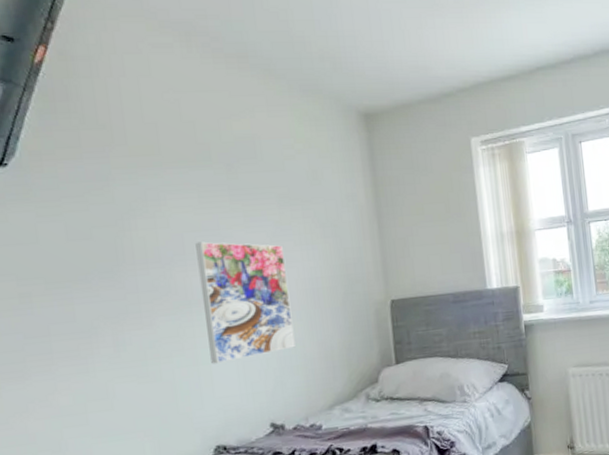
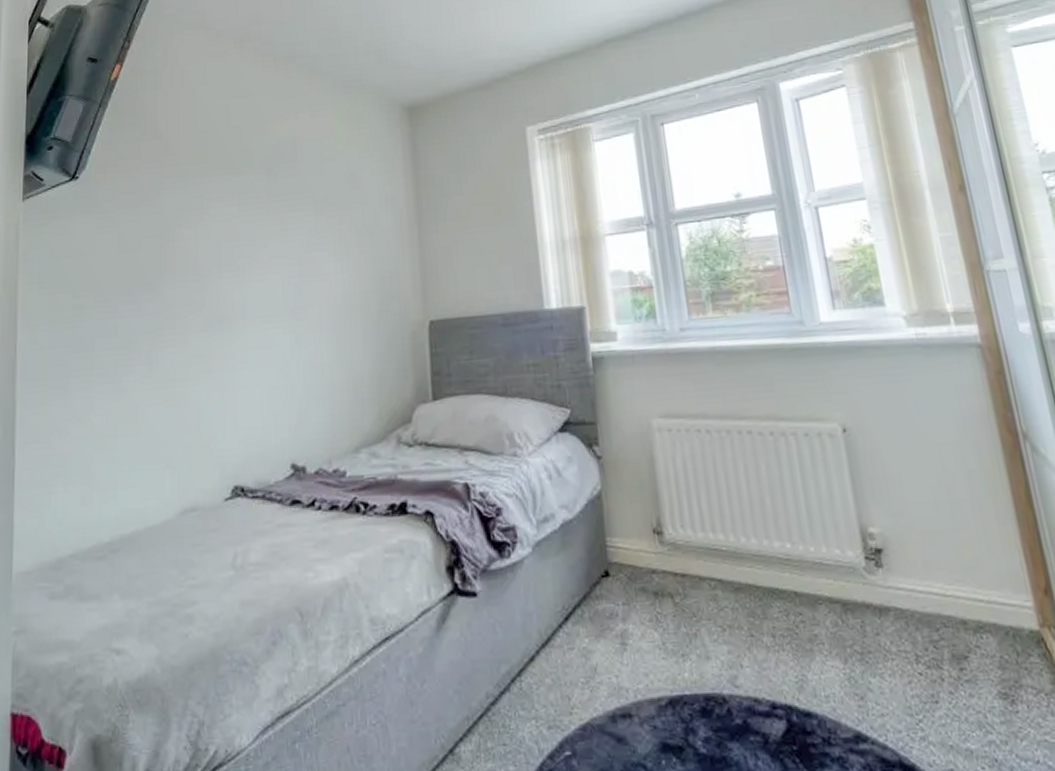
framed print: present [195,241,296,364] -> none [232,252,323,389]

